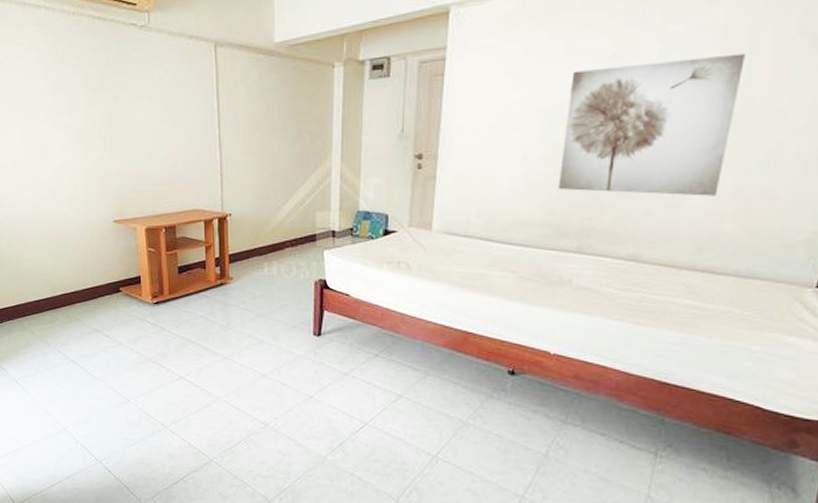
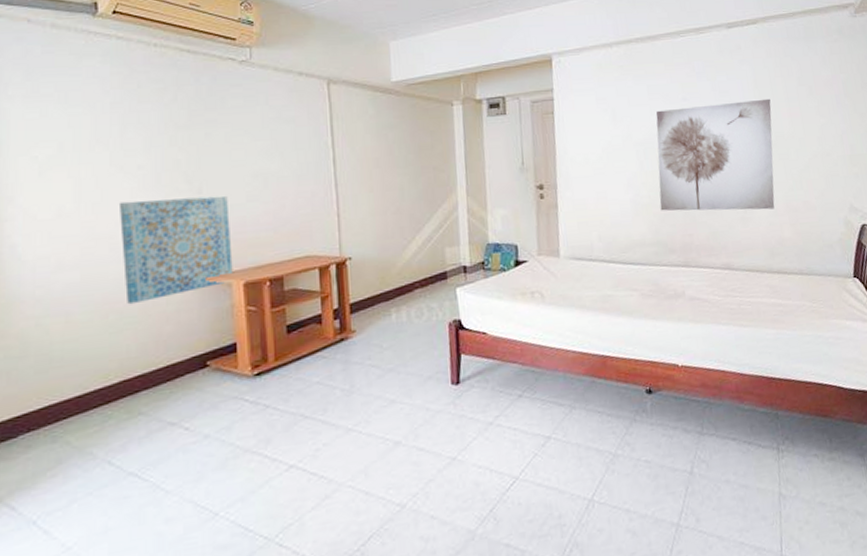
wall art: none [55,152,137,237] -> present [120,195,233,305]

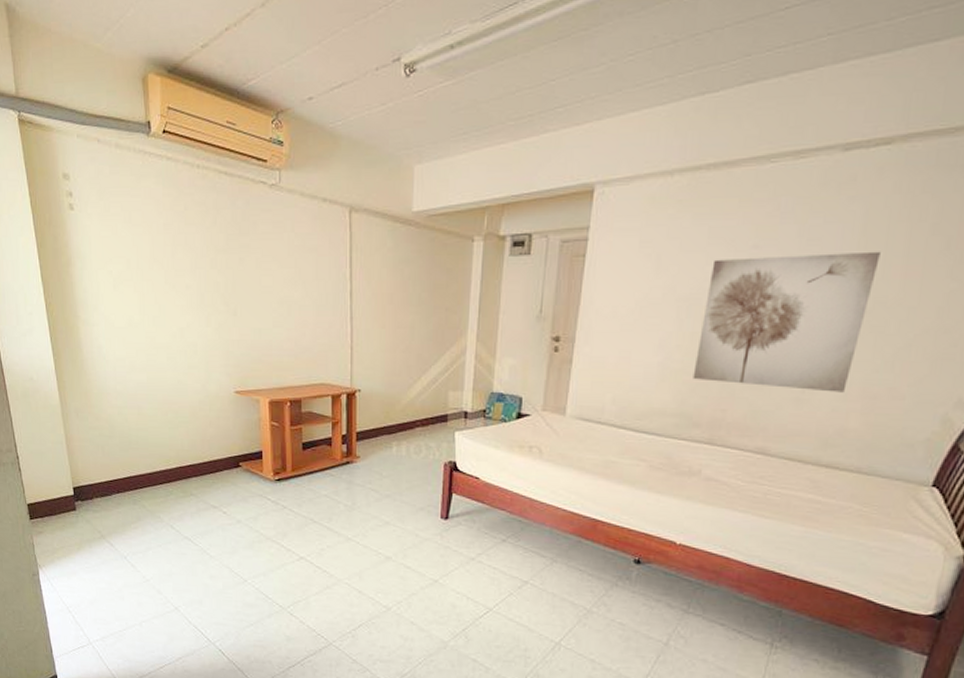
wall art: present [120,195,233,305] -> none [173,317,261,407]

